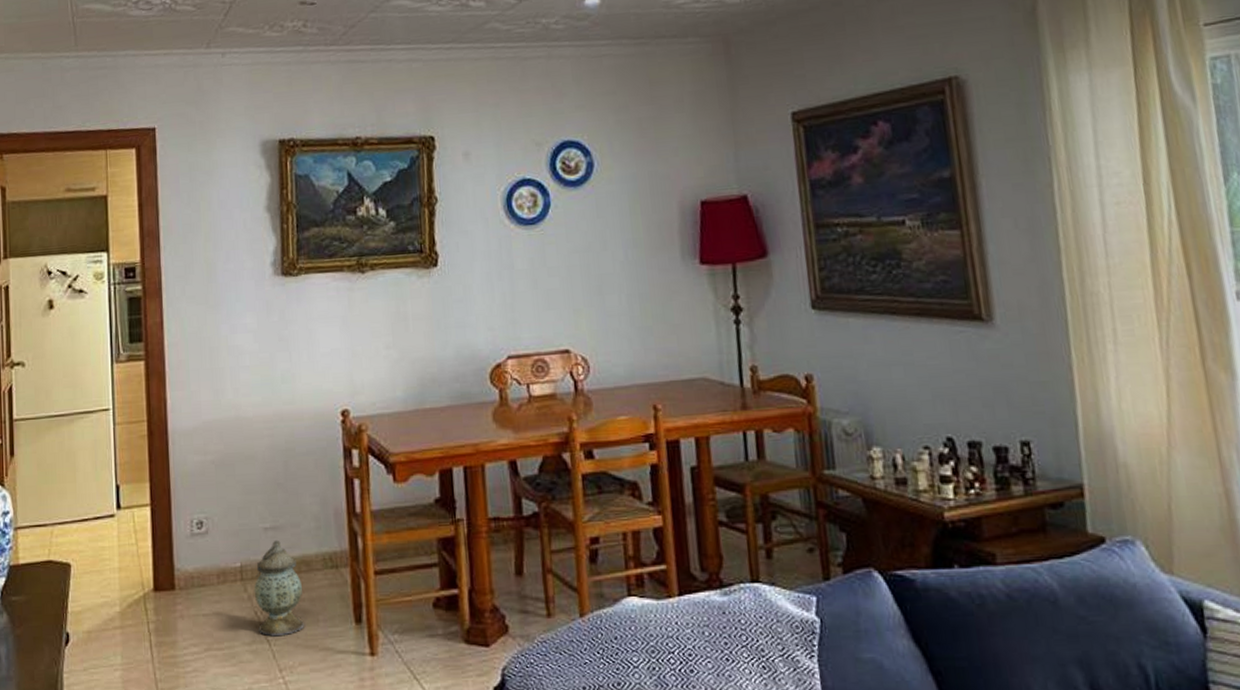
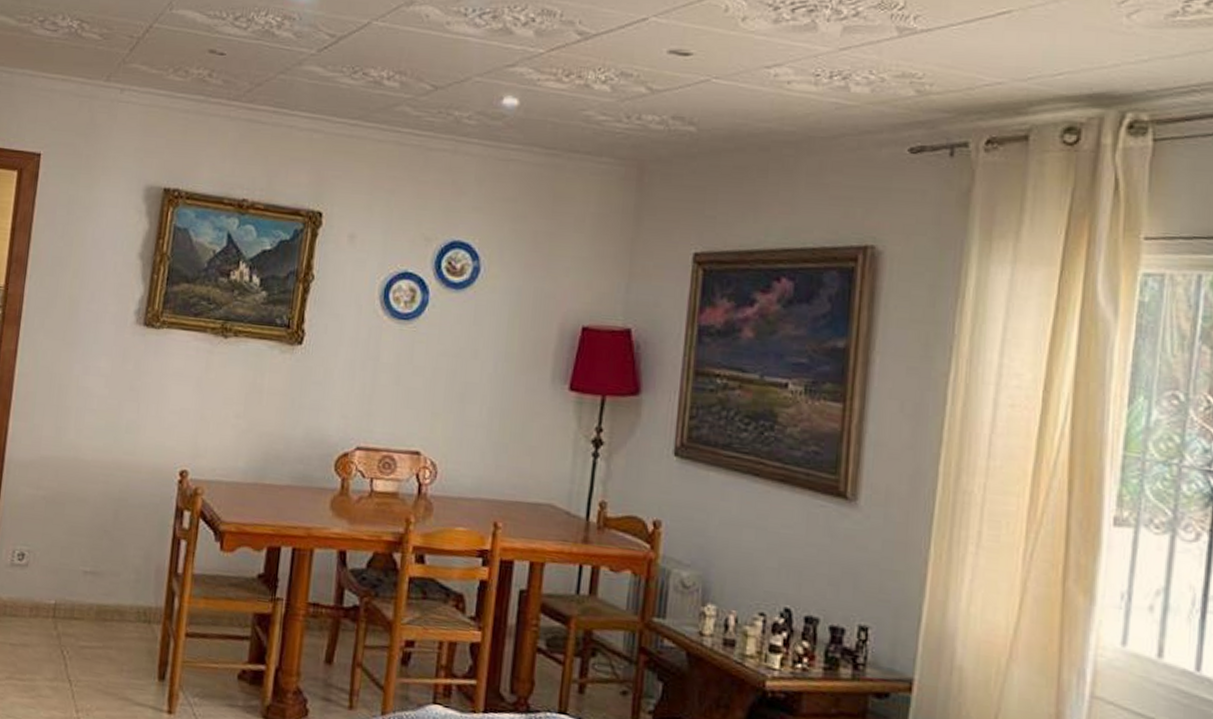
lantern: present [254,539,304,637] -> none [62,584,112,679]

